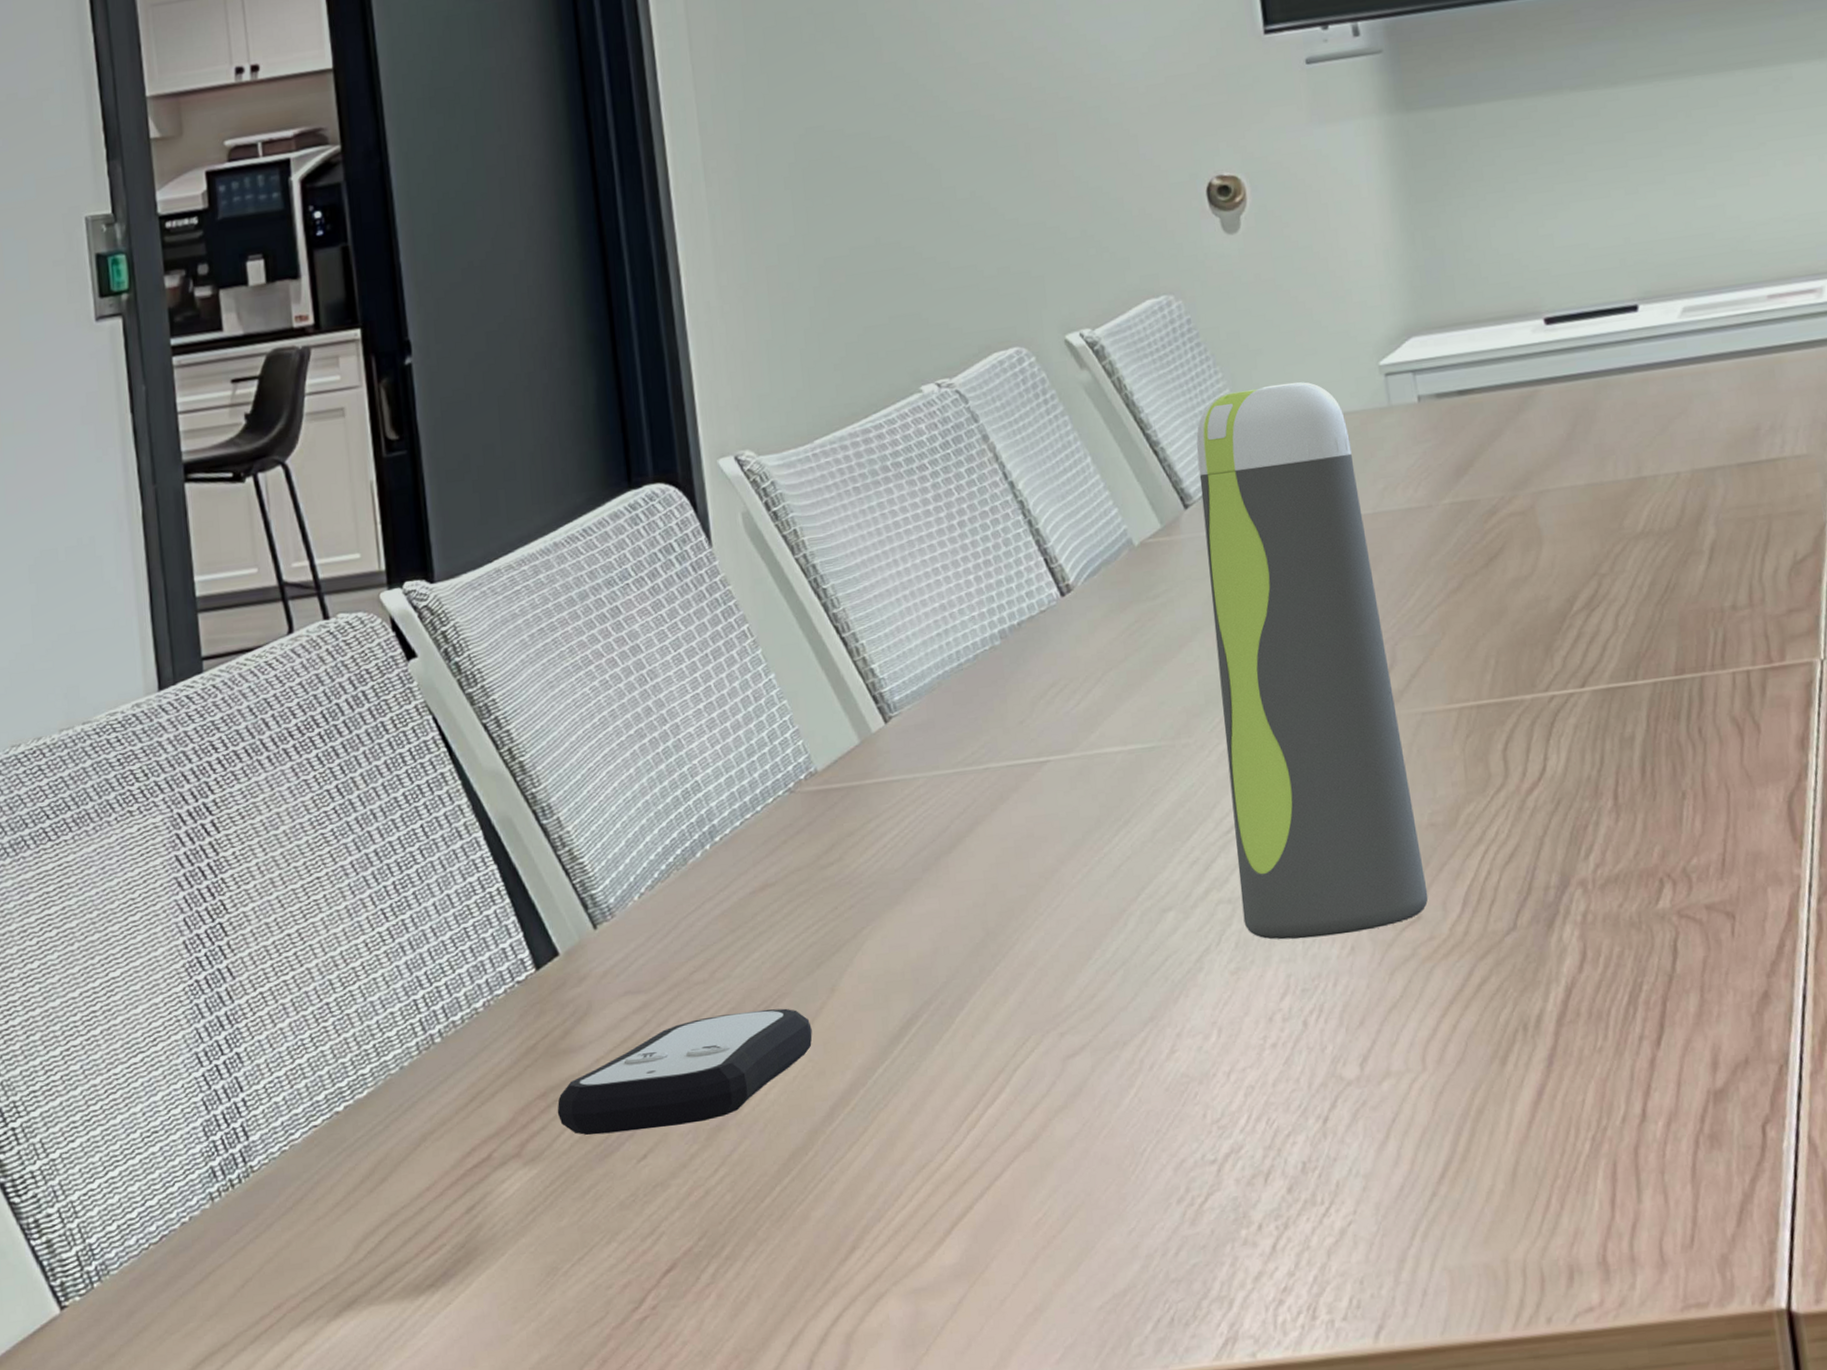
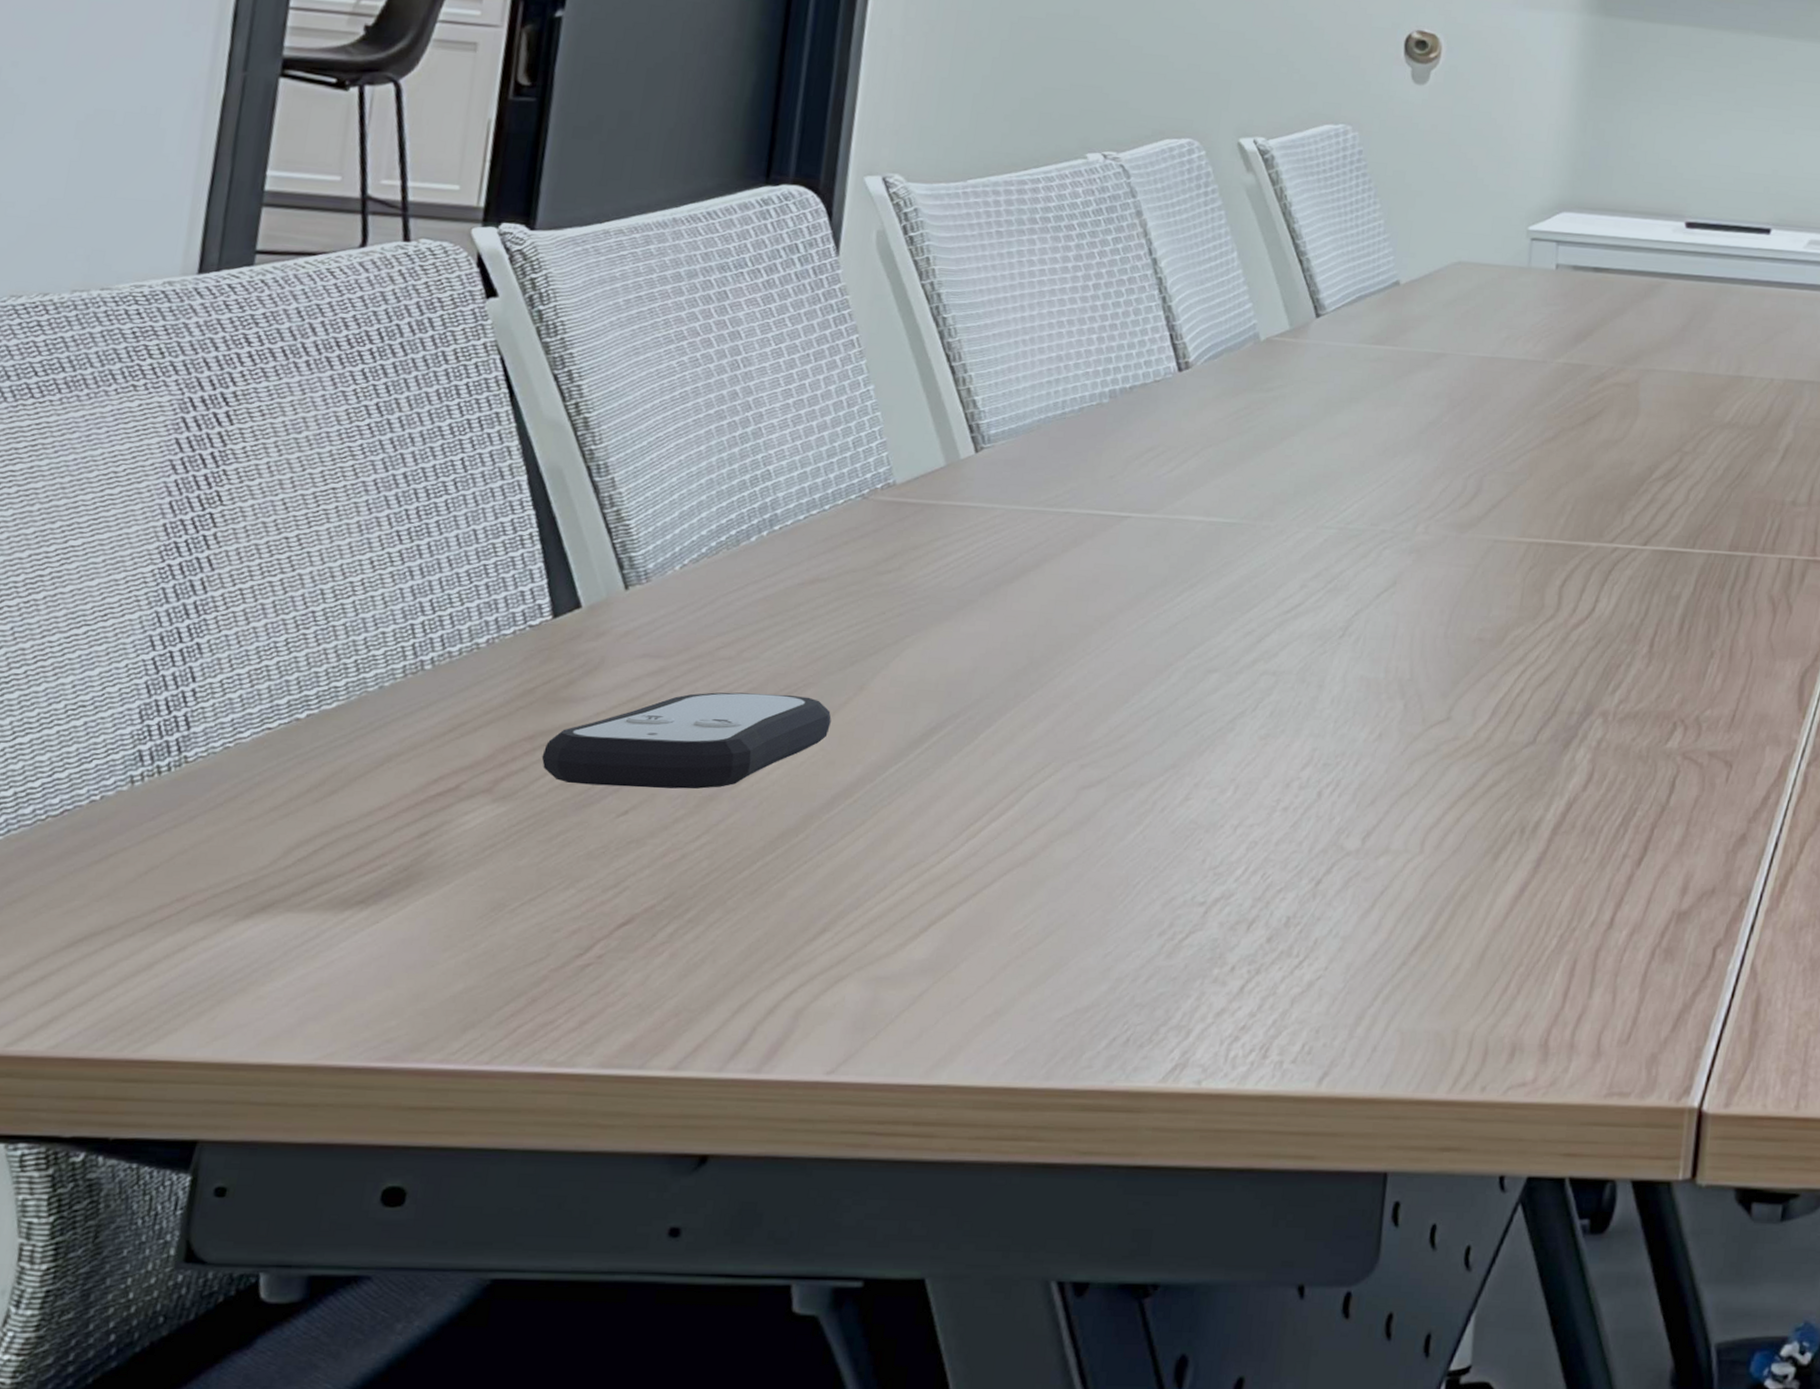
water bottle: present [1196,381,1429,940] -> none [1283,222,1486,722]

